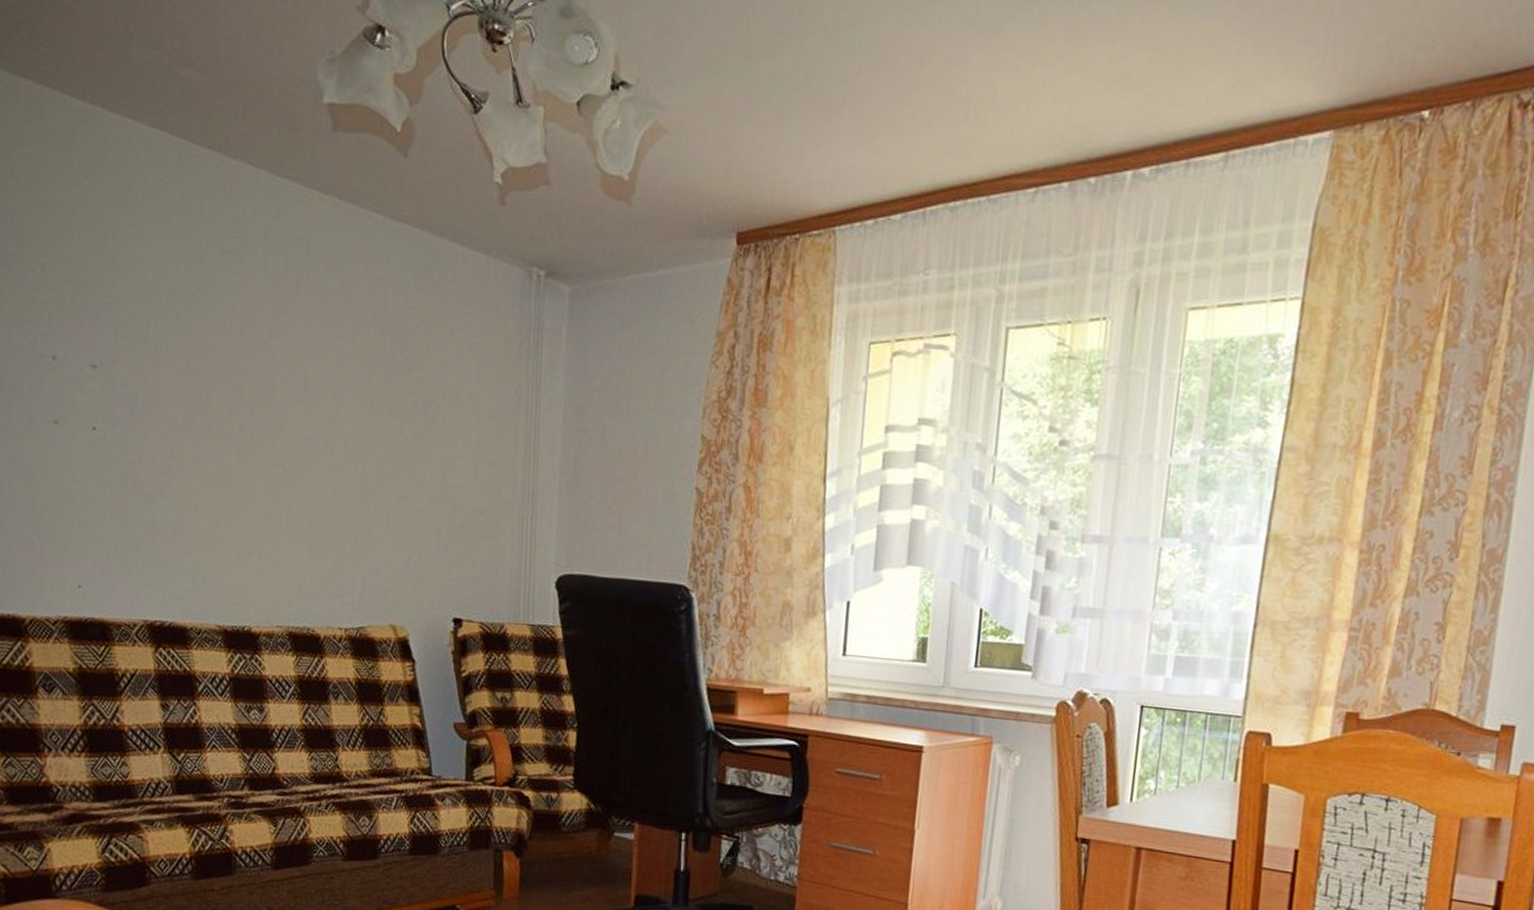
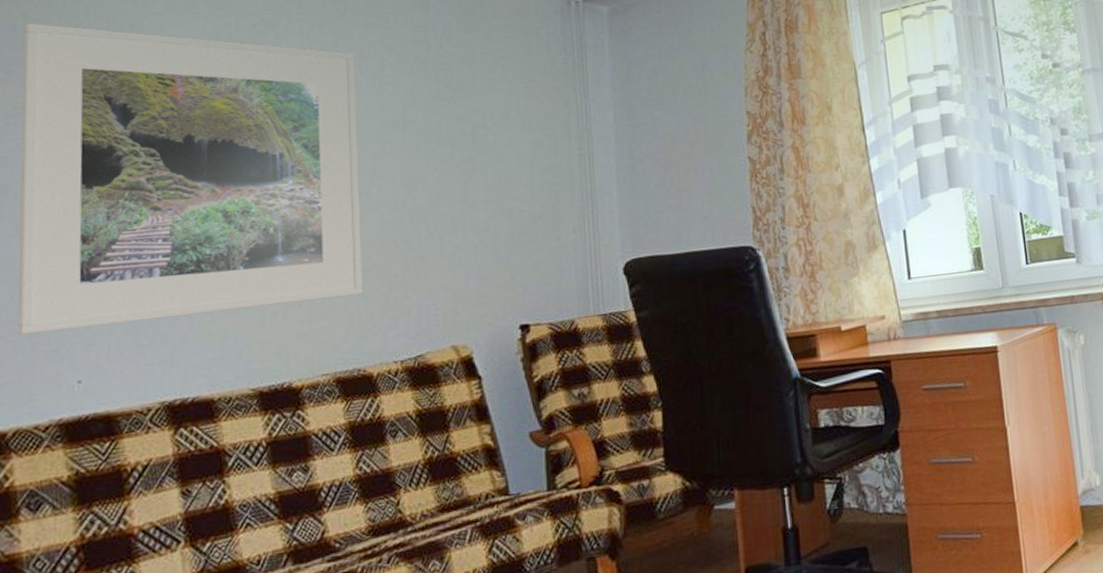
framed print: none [21,217,316,557] -> present [17,22,363,335]

